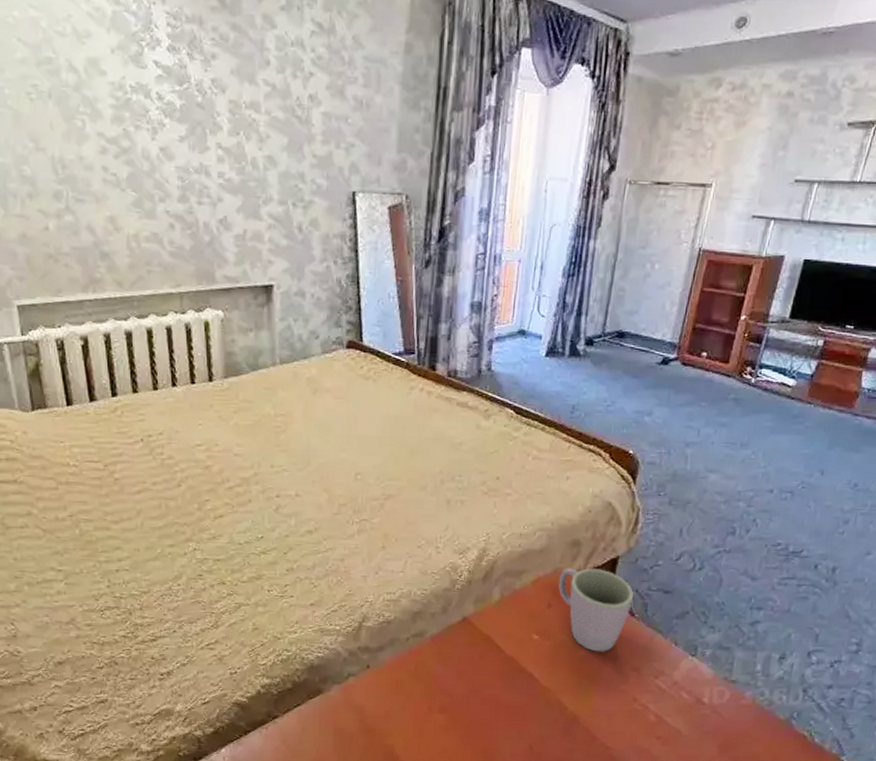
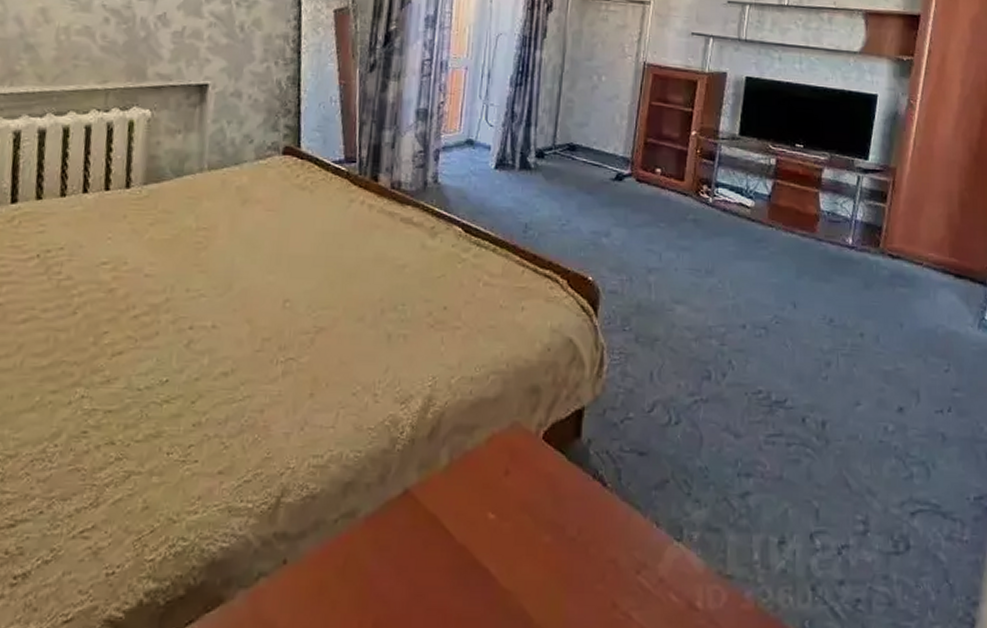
mug: present [558,567,635,652] -> none [516,421,605,537]

